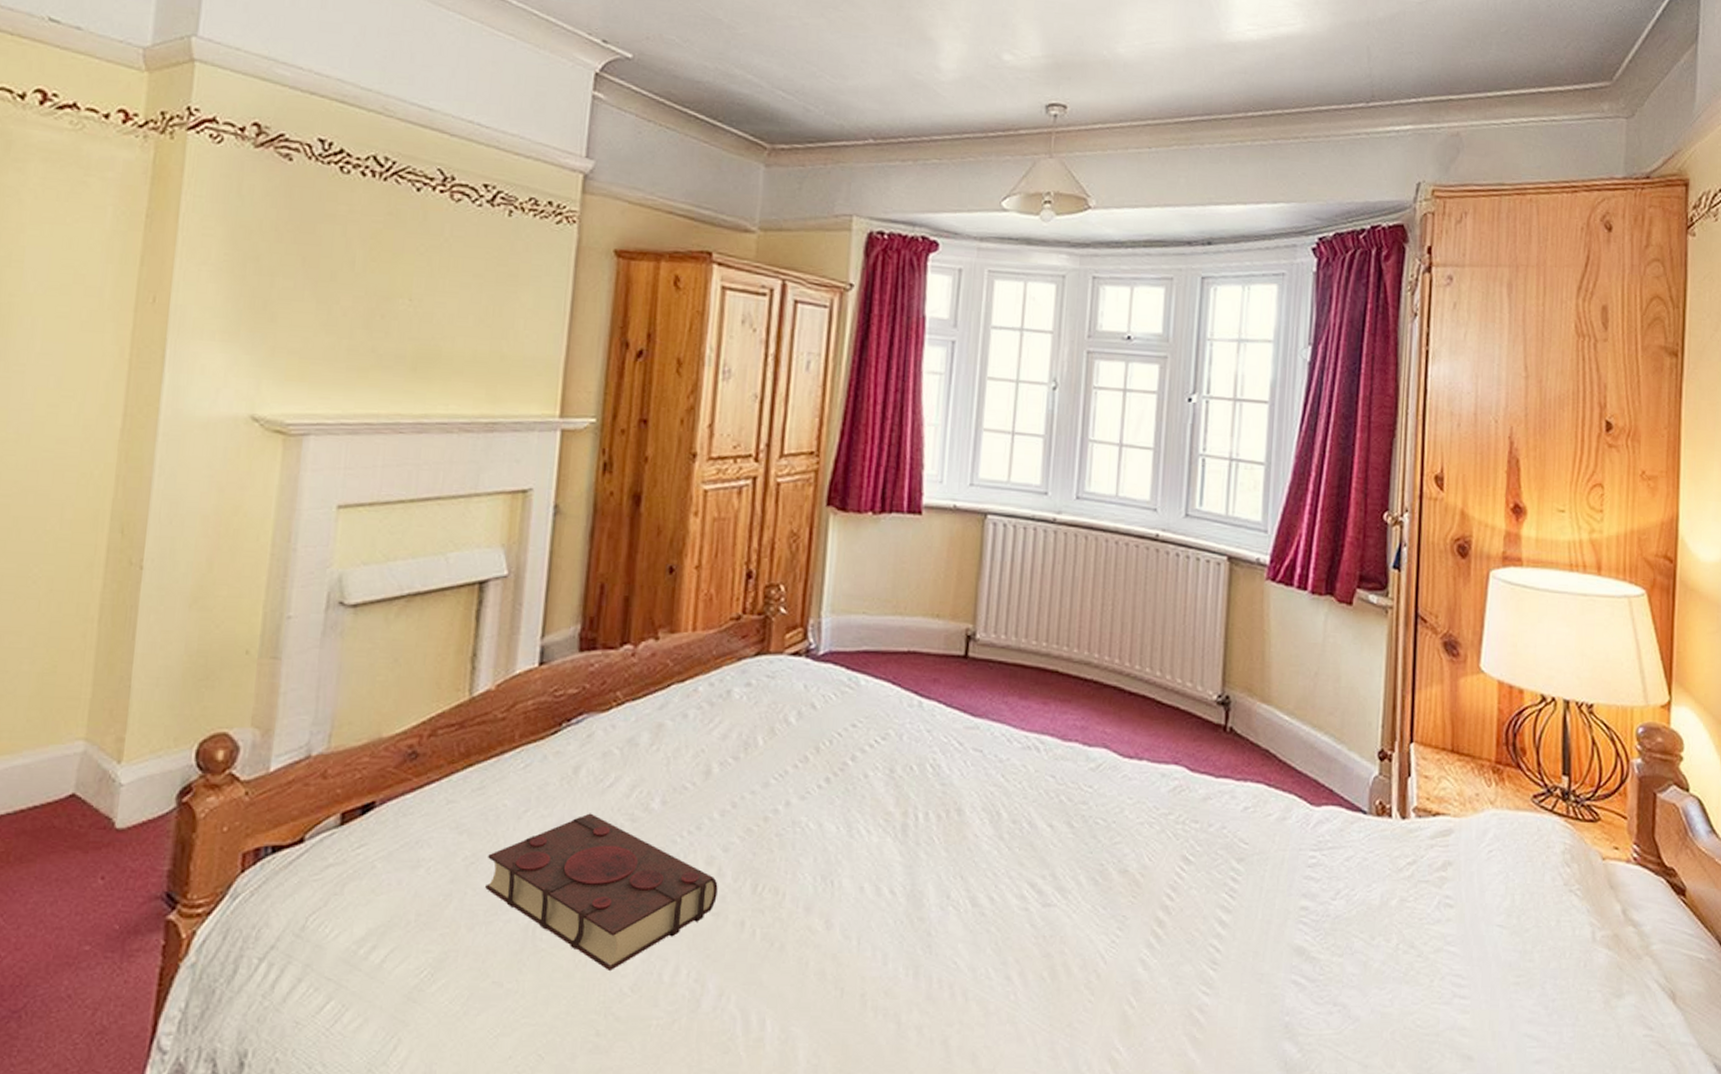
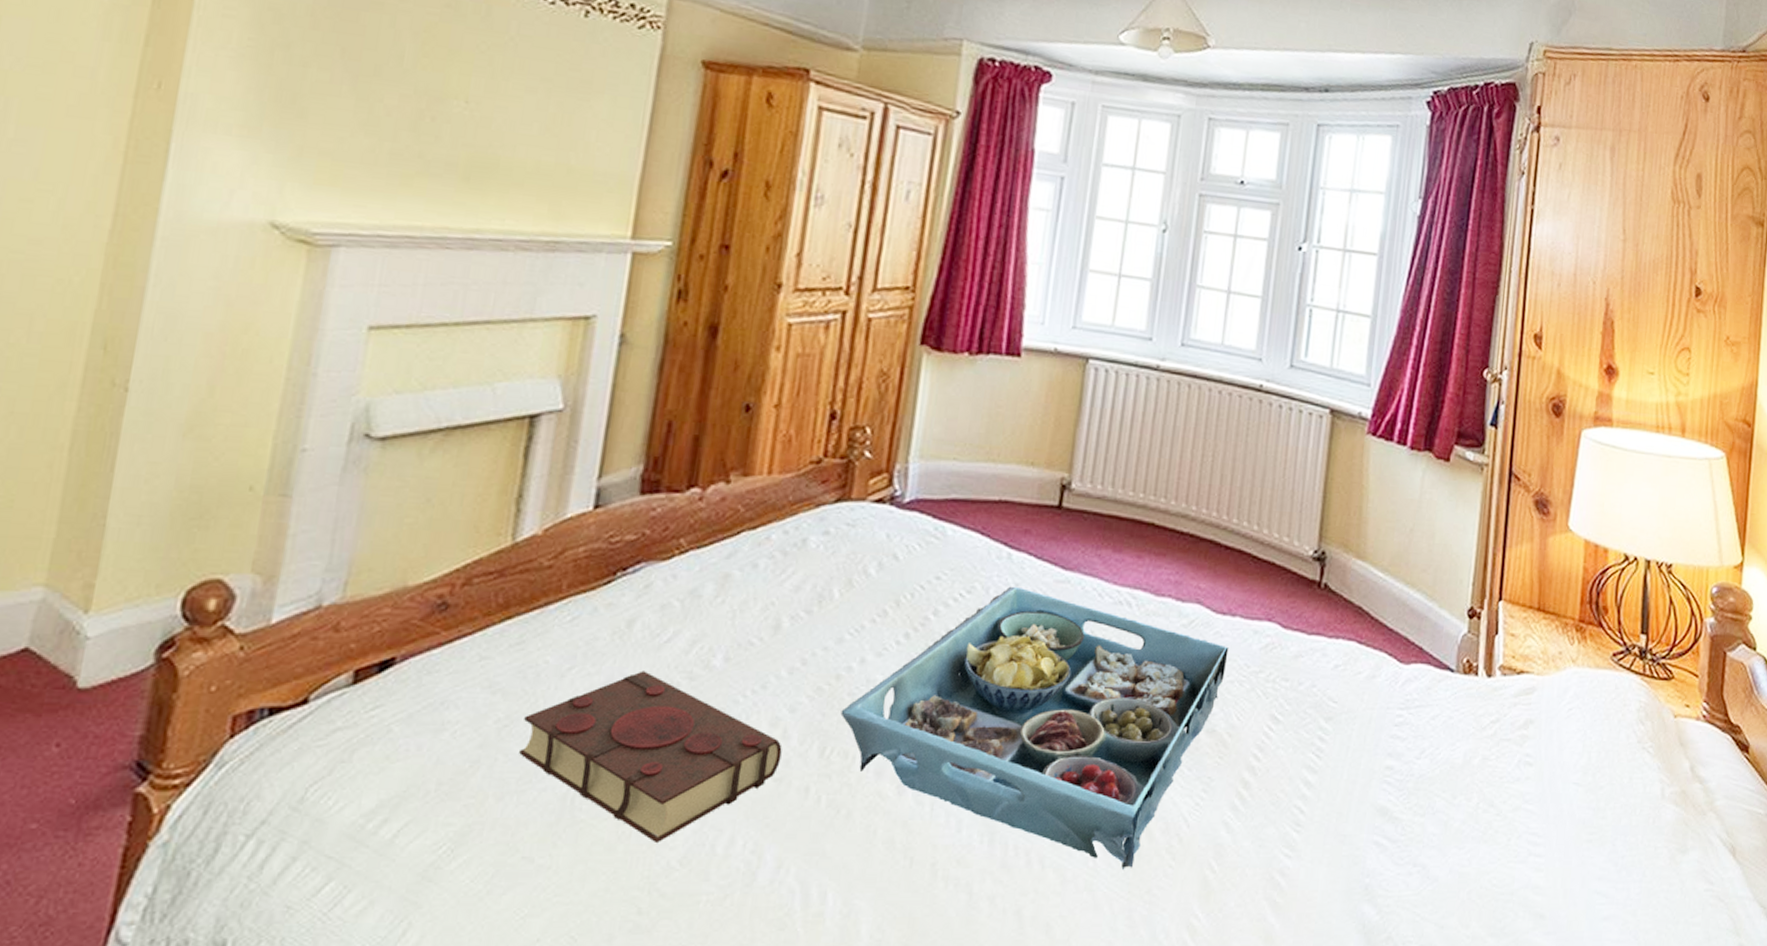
serving tray: none [770,732,1137,1005] -> present [840,586,1229,871]

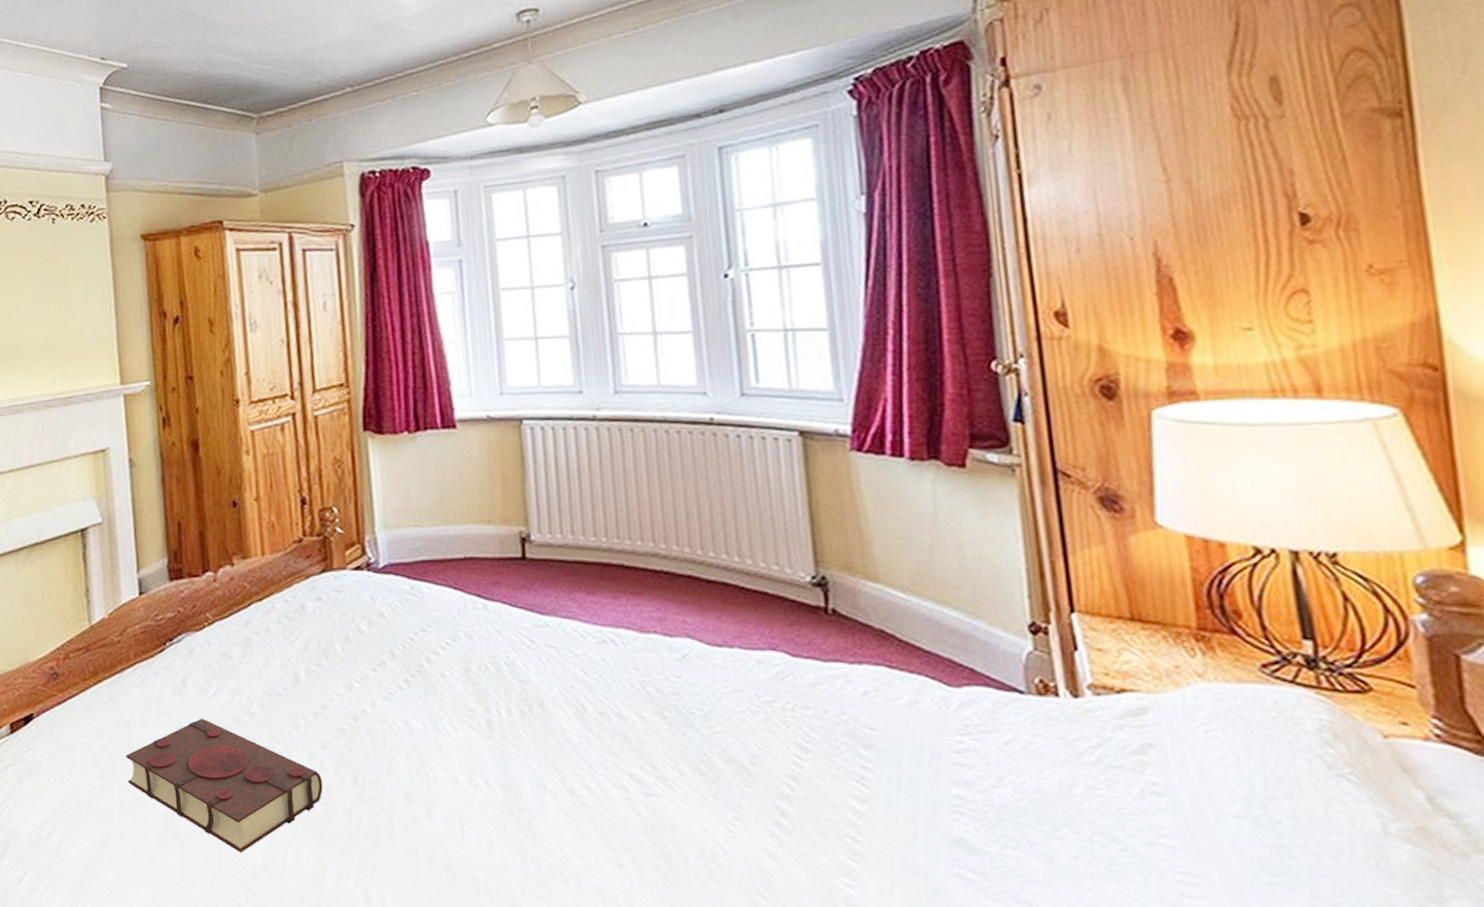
serving tray: present [840,586,1229,871] -> none [364,633,734,893]

